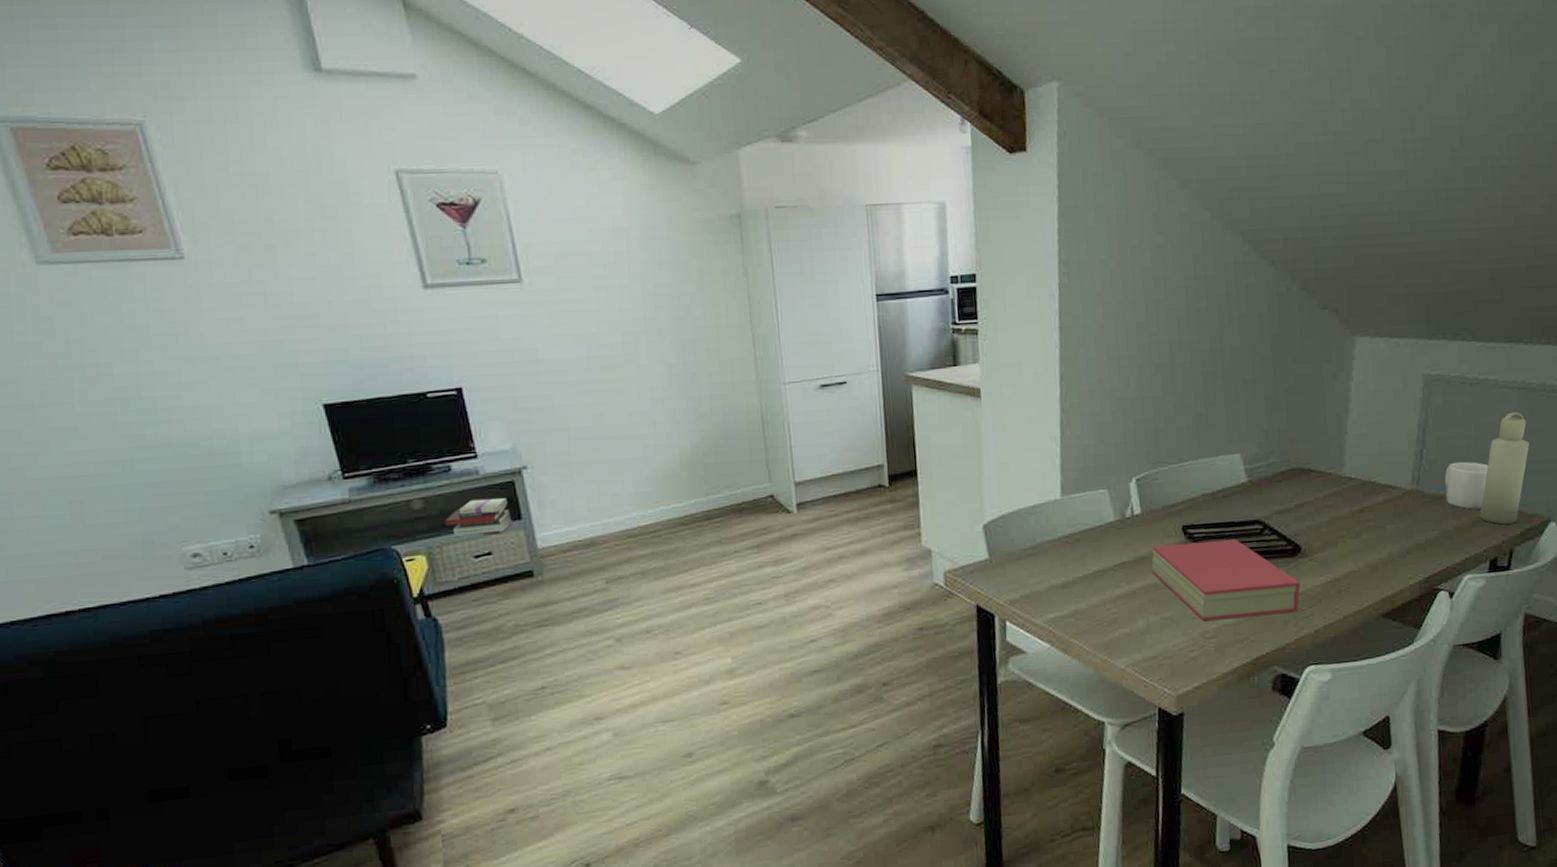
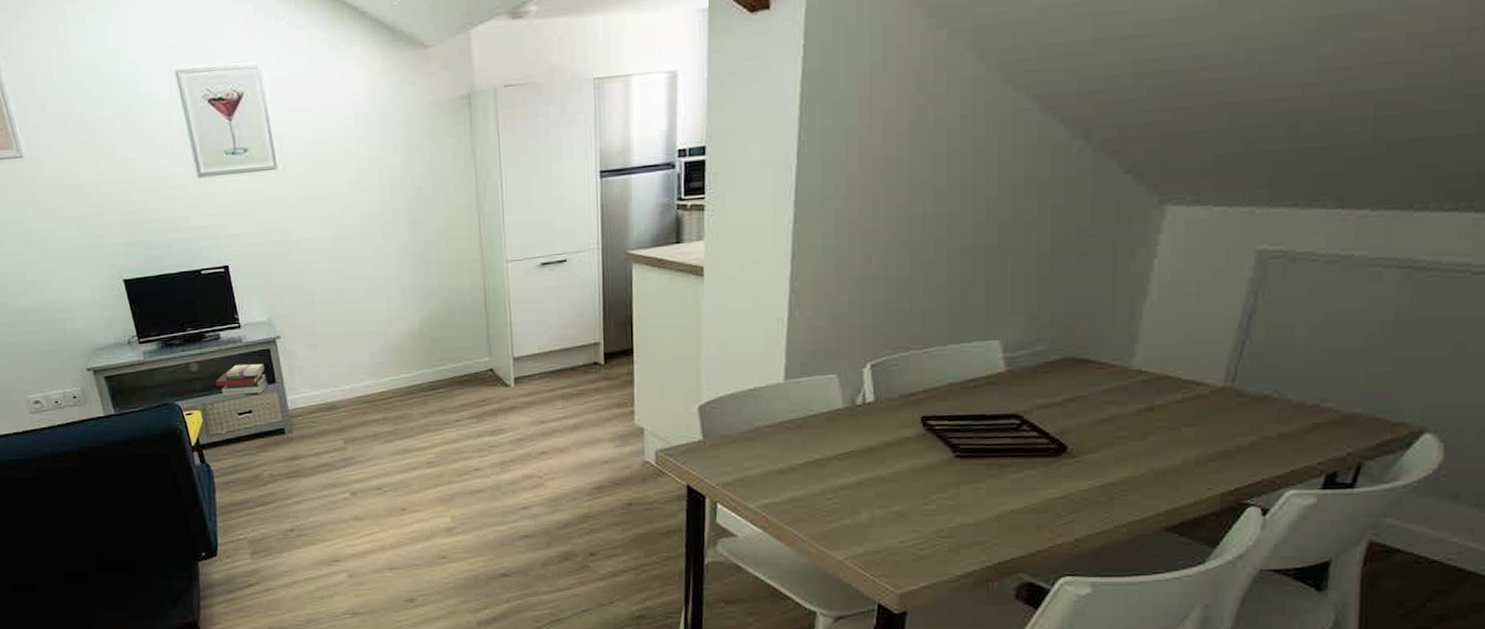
book: present [1151,538,1301,621] -> none [882,433,1062,519]
mug: present [1444,461,1489,510] -> none [1271,356,1339,414]
bottle: present [1479,412,1530,525] -> none [1318,296,1405,434]

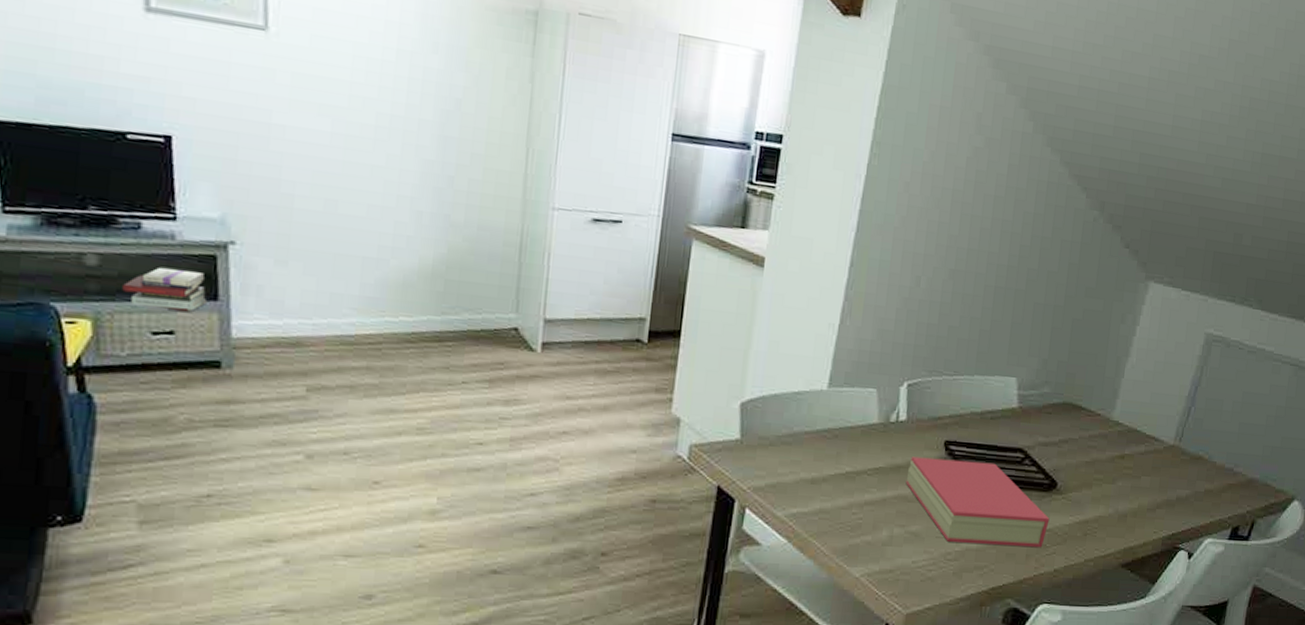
book: none [882,433,1062,519] -> present [906,456,1050,548]

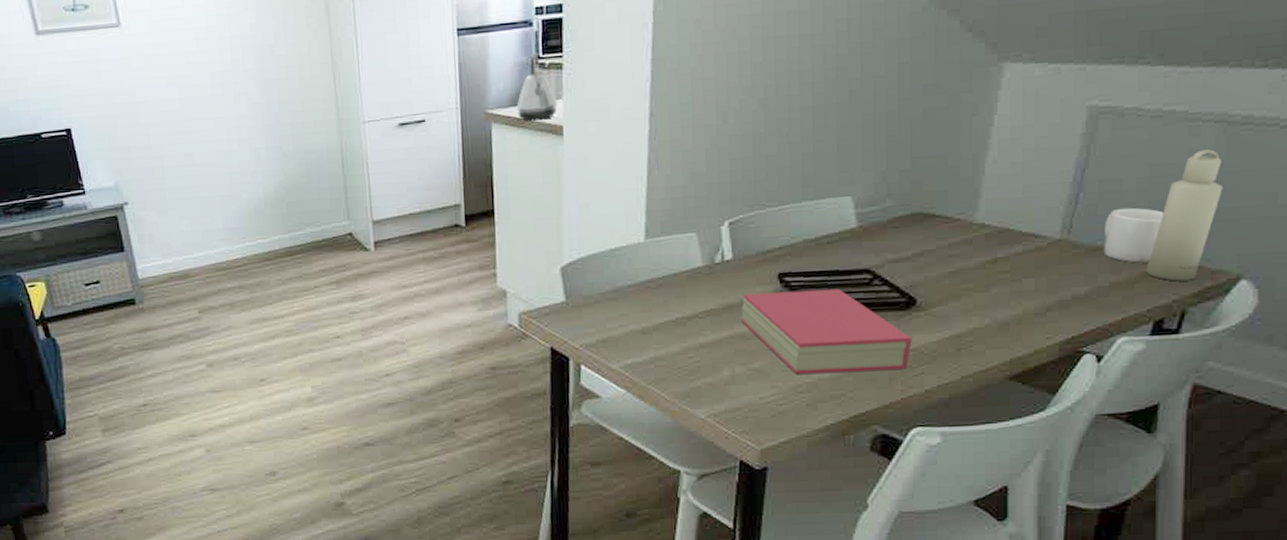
books: present [122,267,208,313] -> none [59,231,118,266]
kettle: none [720,176,764,247] -> present [516,52,558,121]
mug: none [1203,425,1249,476] -> present [1103,207,1164,263]
bottle: none [1231,386,1292,496] -> present [1146,149,1223,282]

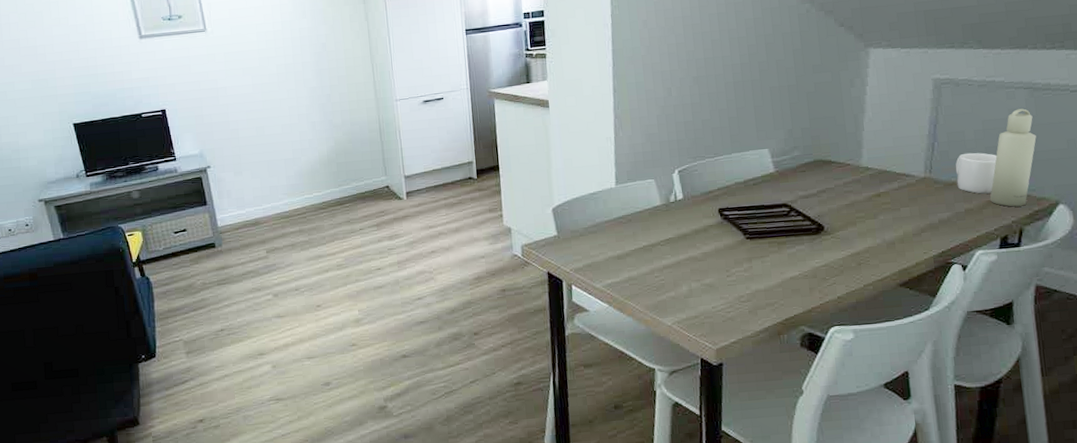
kettle: present [516,52,558,121] -> none [512,46,544,97]
book: present [741,288,912,374] -> none [693,219,824,287]

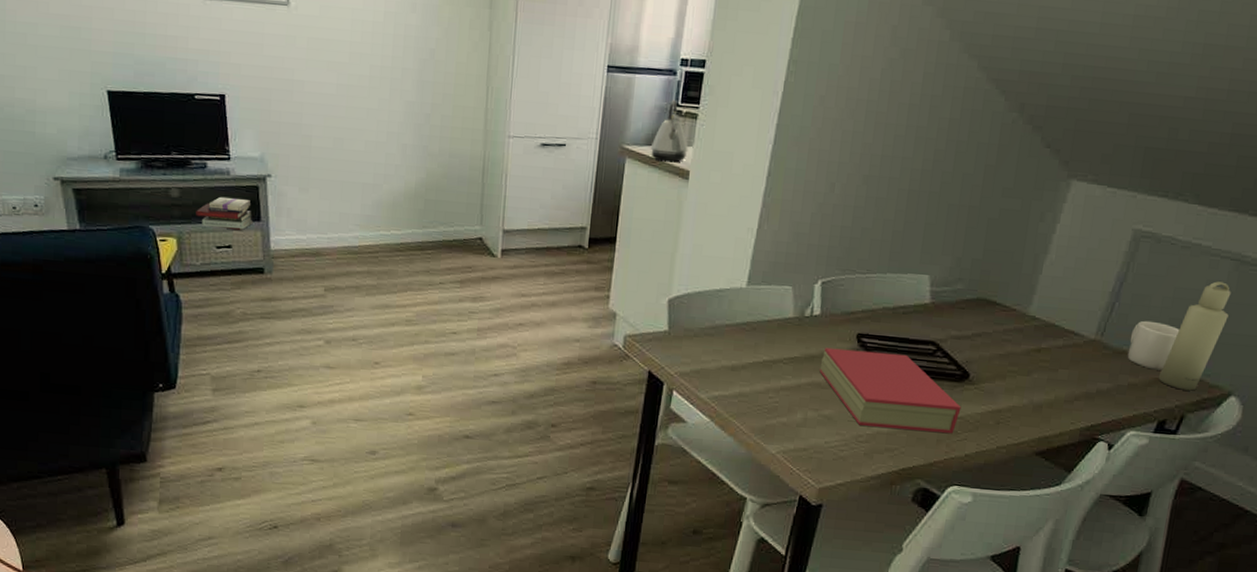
books: none [154,190,201,218] -> present [196,196,253,231]
kettle: none [512,46,544,97] -> present [650,99,688,162]
book: none [693,219,824,287] -> present [819,347,961,434]

